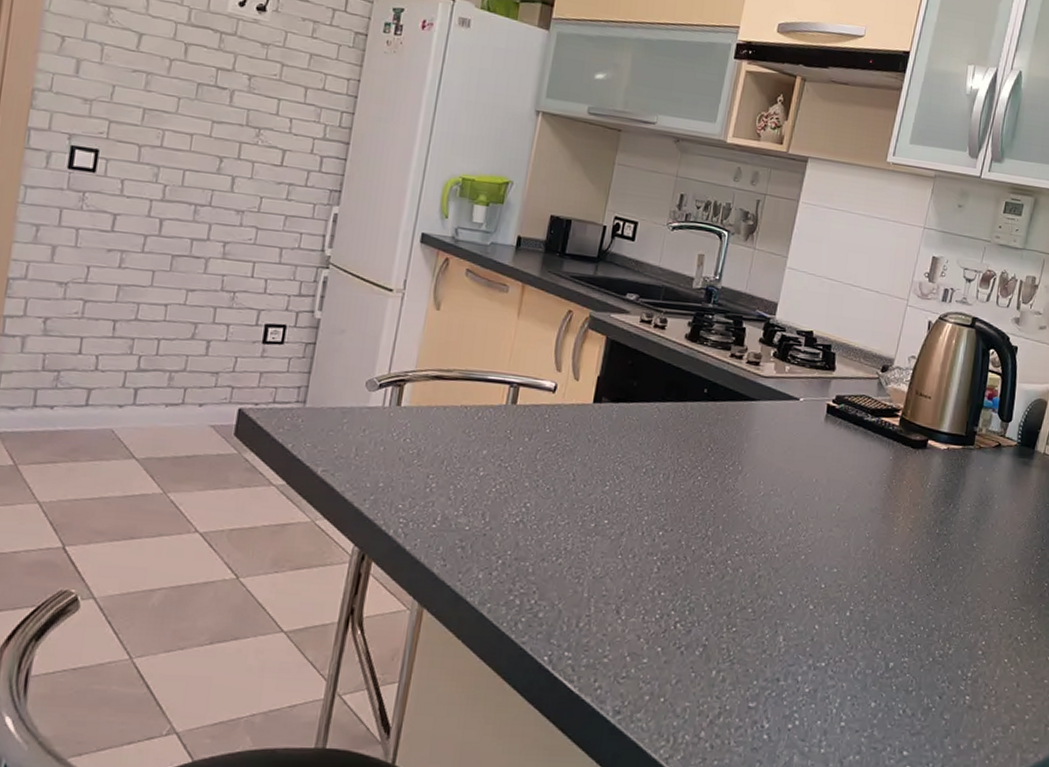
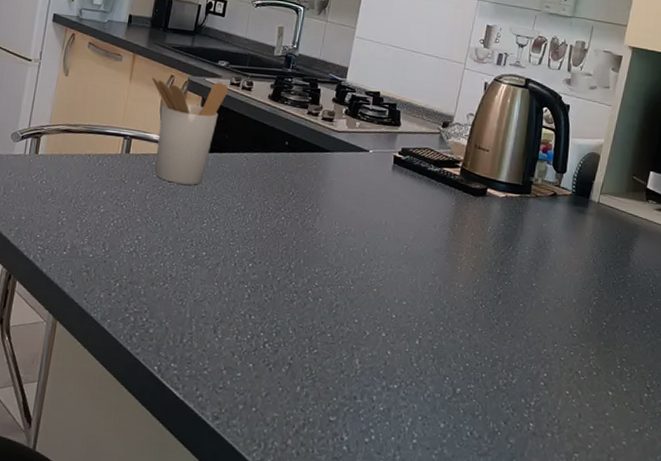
utensil holder: none [544,312,638,441] -> present [151,77,228,185]

